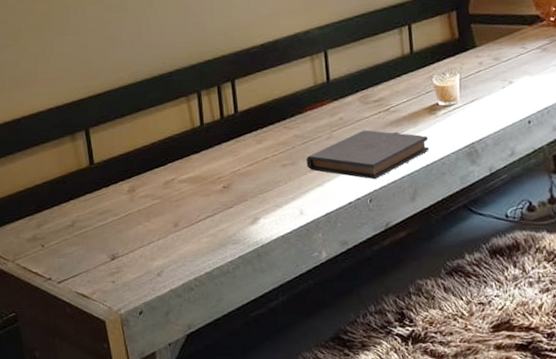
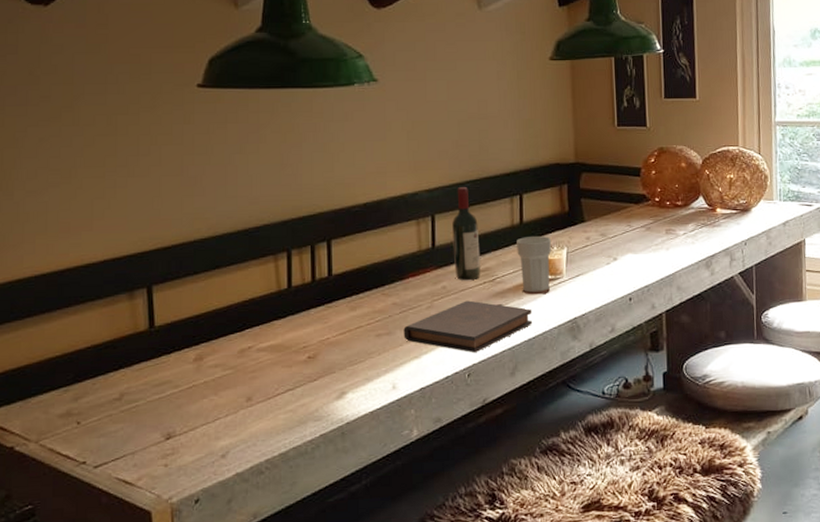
wine bottle: none [344,22,375,111] -> present [452,187,481,280]
cup: none [408,63,446,122] -> present [517,235,551,295]

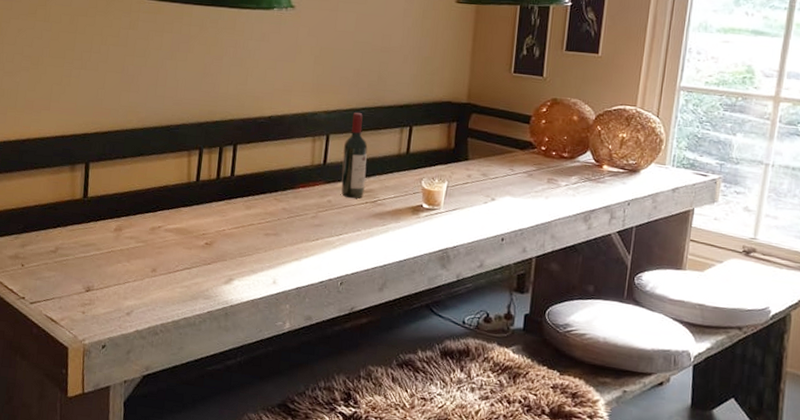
book: present [403,300,533,353] -> none [288,216,406,265]
cup: present [517,235,551,295] -> none [400,166,434,222]

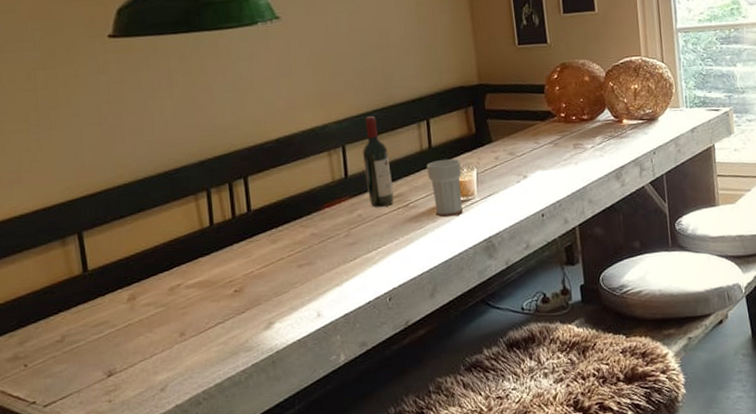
cup: none [400,166,434,222] -> present [427,158,464,218]

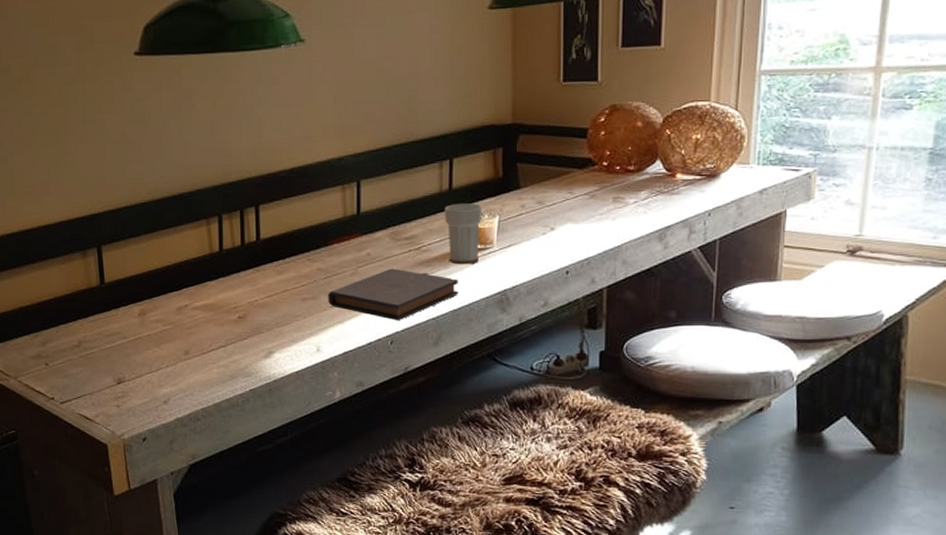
book: none [323,226,449,278] -> present [328,268,459,321]
wine bottle: present [362,116,394,207] -> none [378,151,406,247]

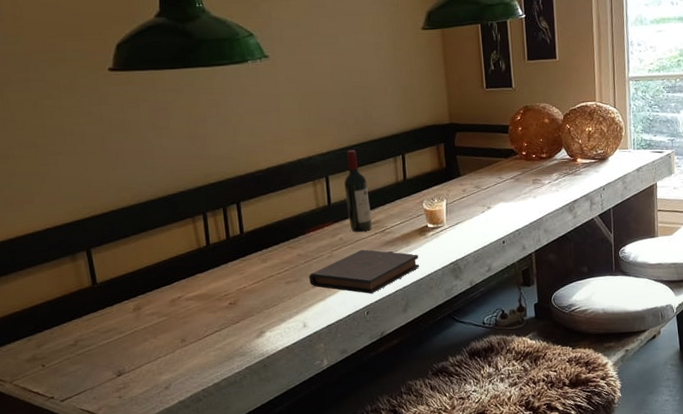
wine bottle: none [378,151,406,247] -> present [344,150,372,232]
cup: present [445,202,482,265] -> none [402,190,434,242]

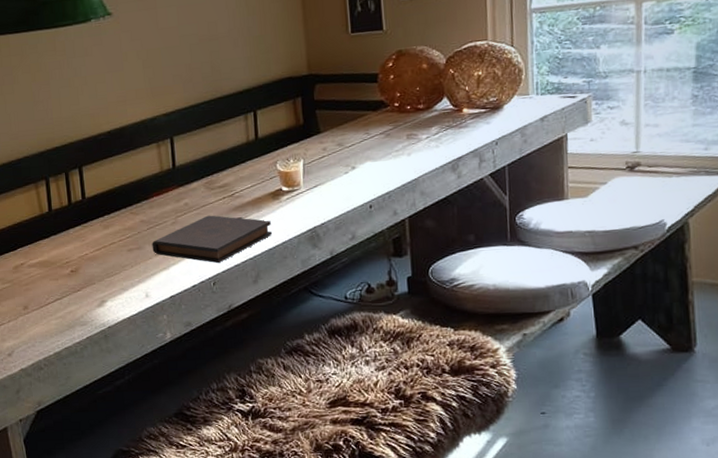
wine bottle: present [344,150,372,232] -> none [190,108,220,197]

